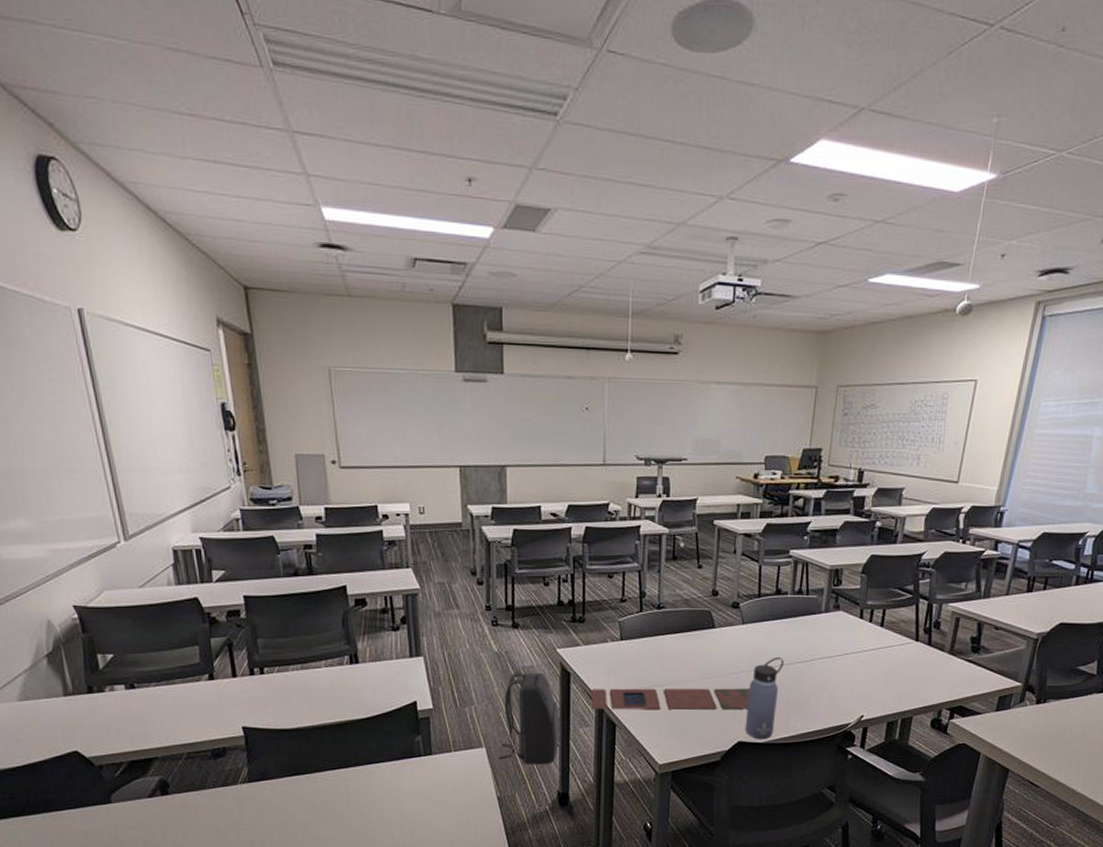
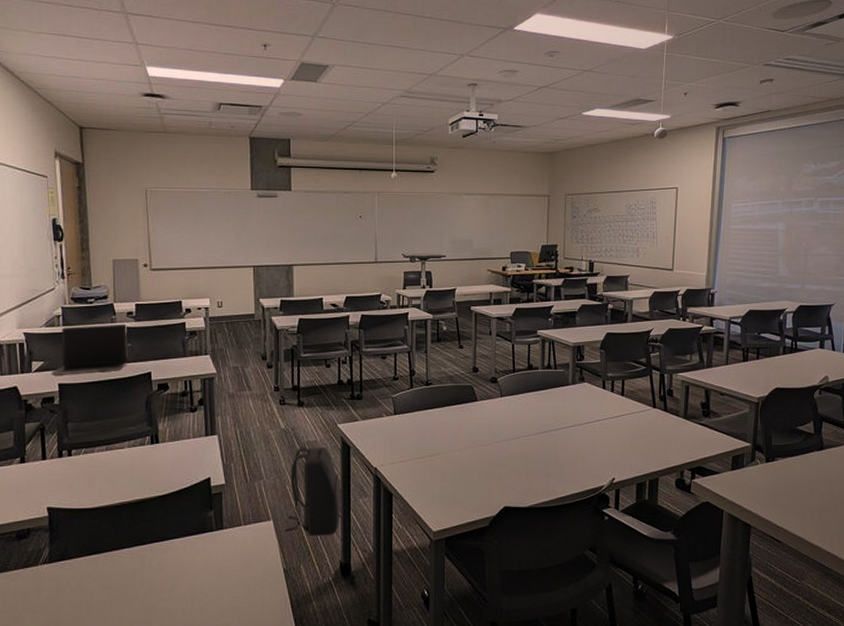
laptop computer: none [234,530,319,587] -> present [51,324,128,375]
papers: present [591,688,750,710] -> none [369,456,512,480]
water bottle: present [745,656,784,740] -> none [509,425,540,504]

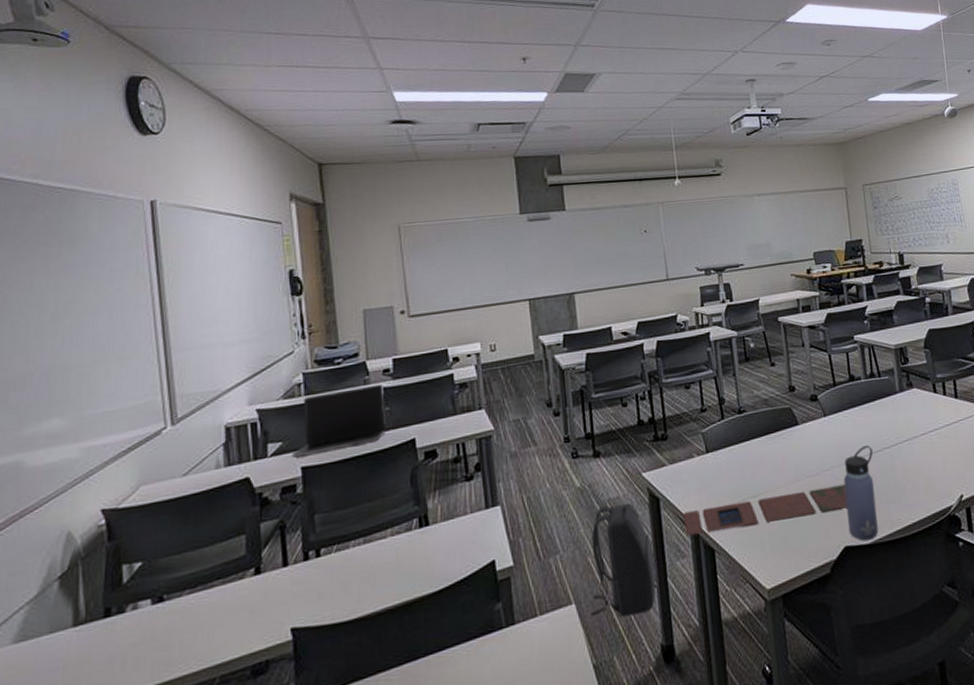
papers: none [369,456,512,480] -> present [683,484,848,537]
water bottle: none [509,425,540,504] -> present [843,445,879,541]

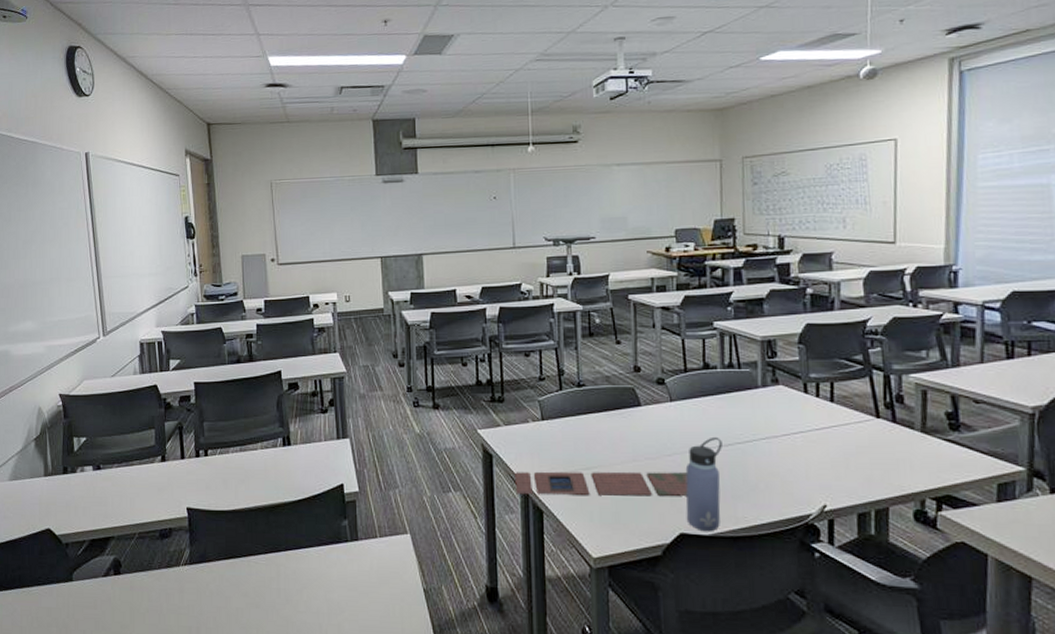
laptop computer: present [292,384,386,458] -> none [187,321,258,374]
backpack: present [591,502,656,617] -> none [423,454,485,555]

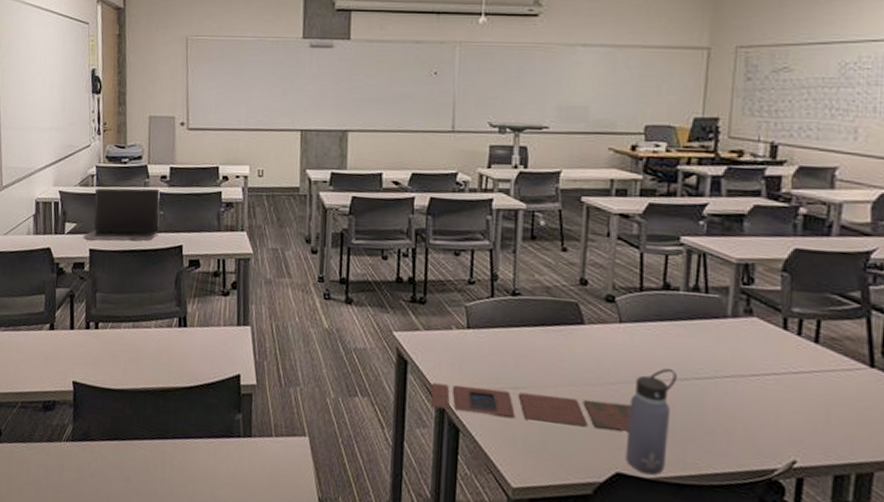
laptop computer: none [187,321,258,374] -> present [83,188,160,241]

